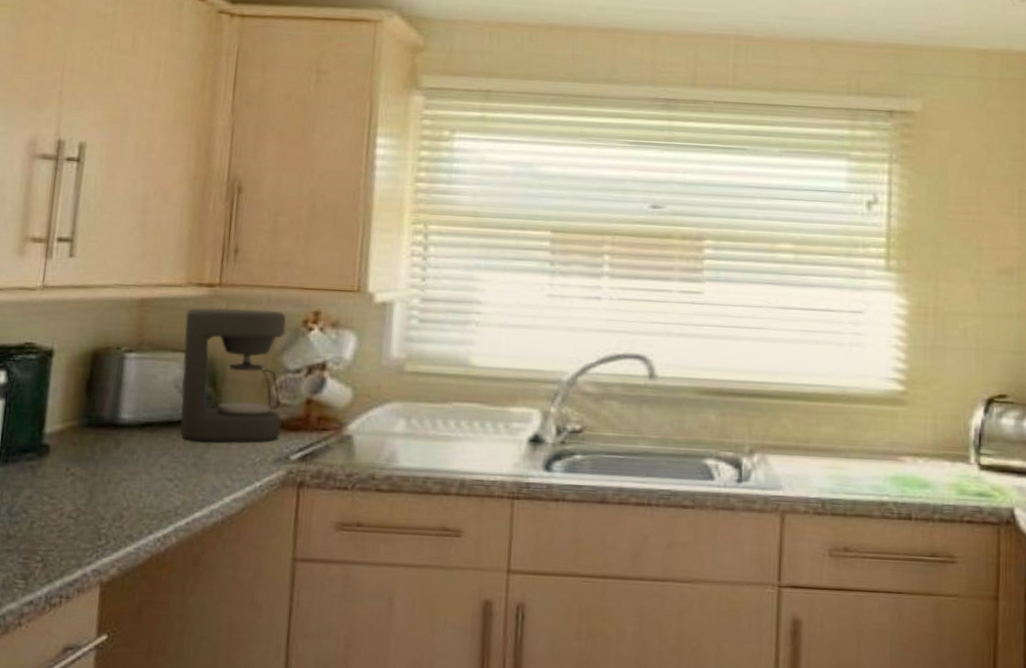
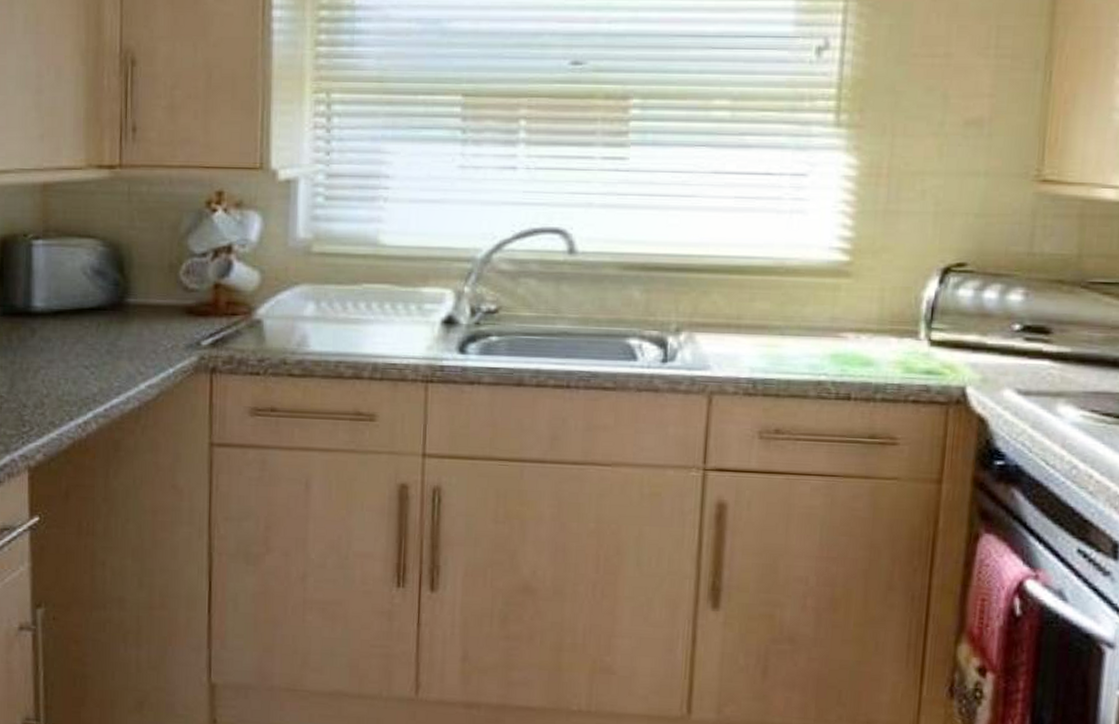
coffee maker: present [179,307,287,443] -> none [88,190,192,330]

